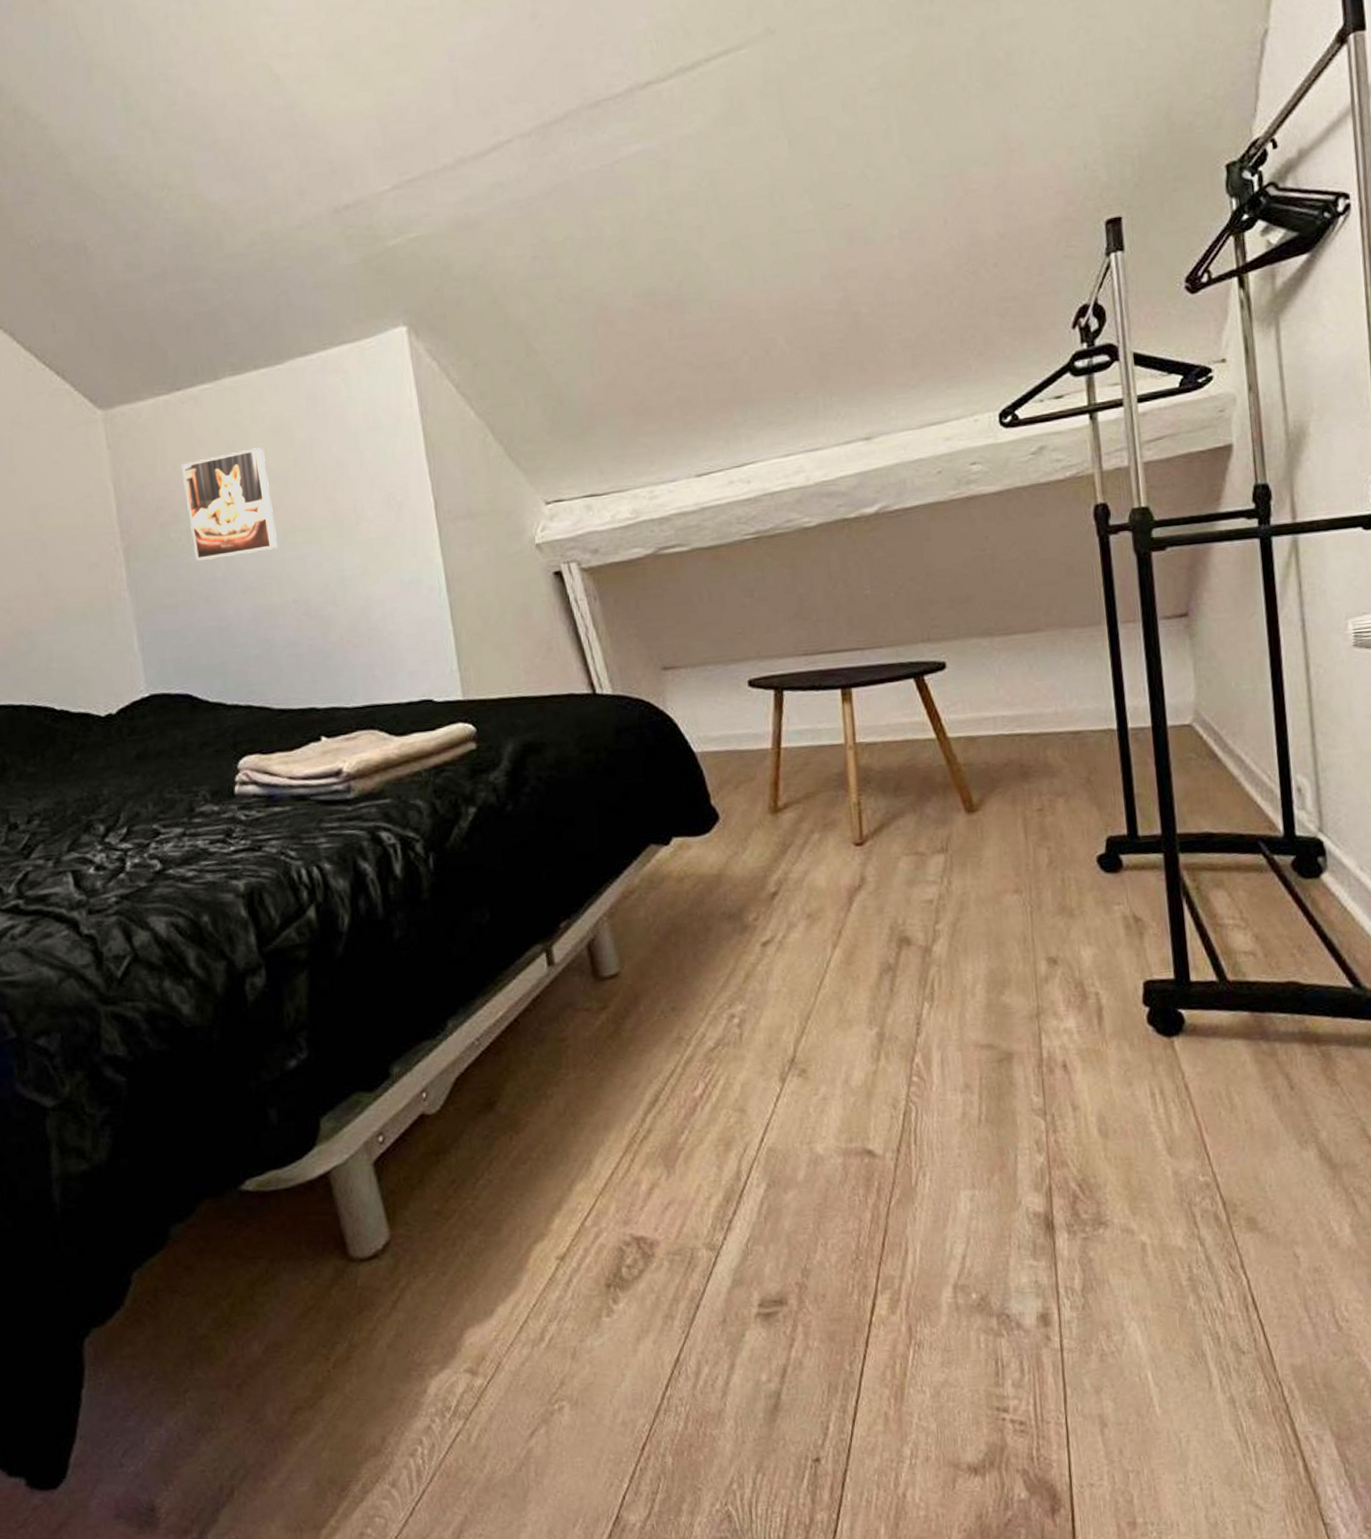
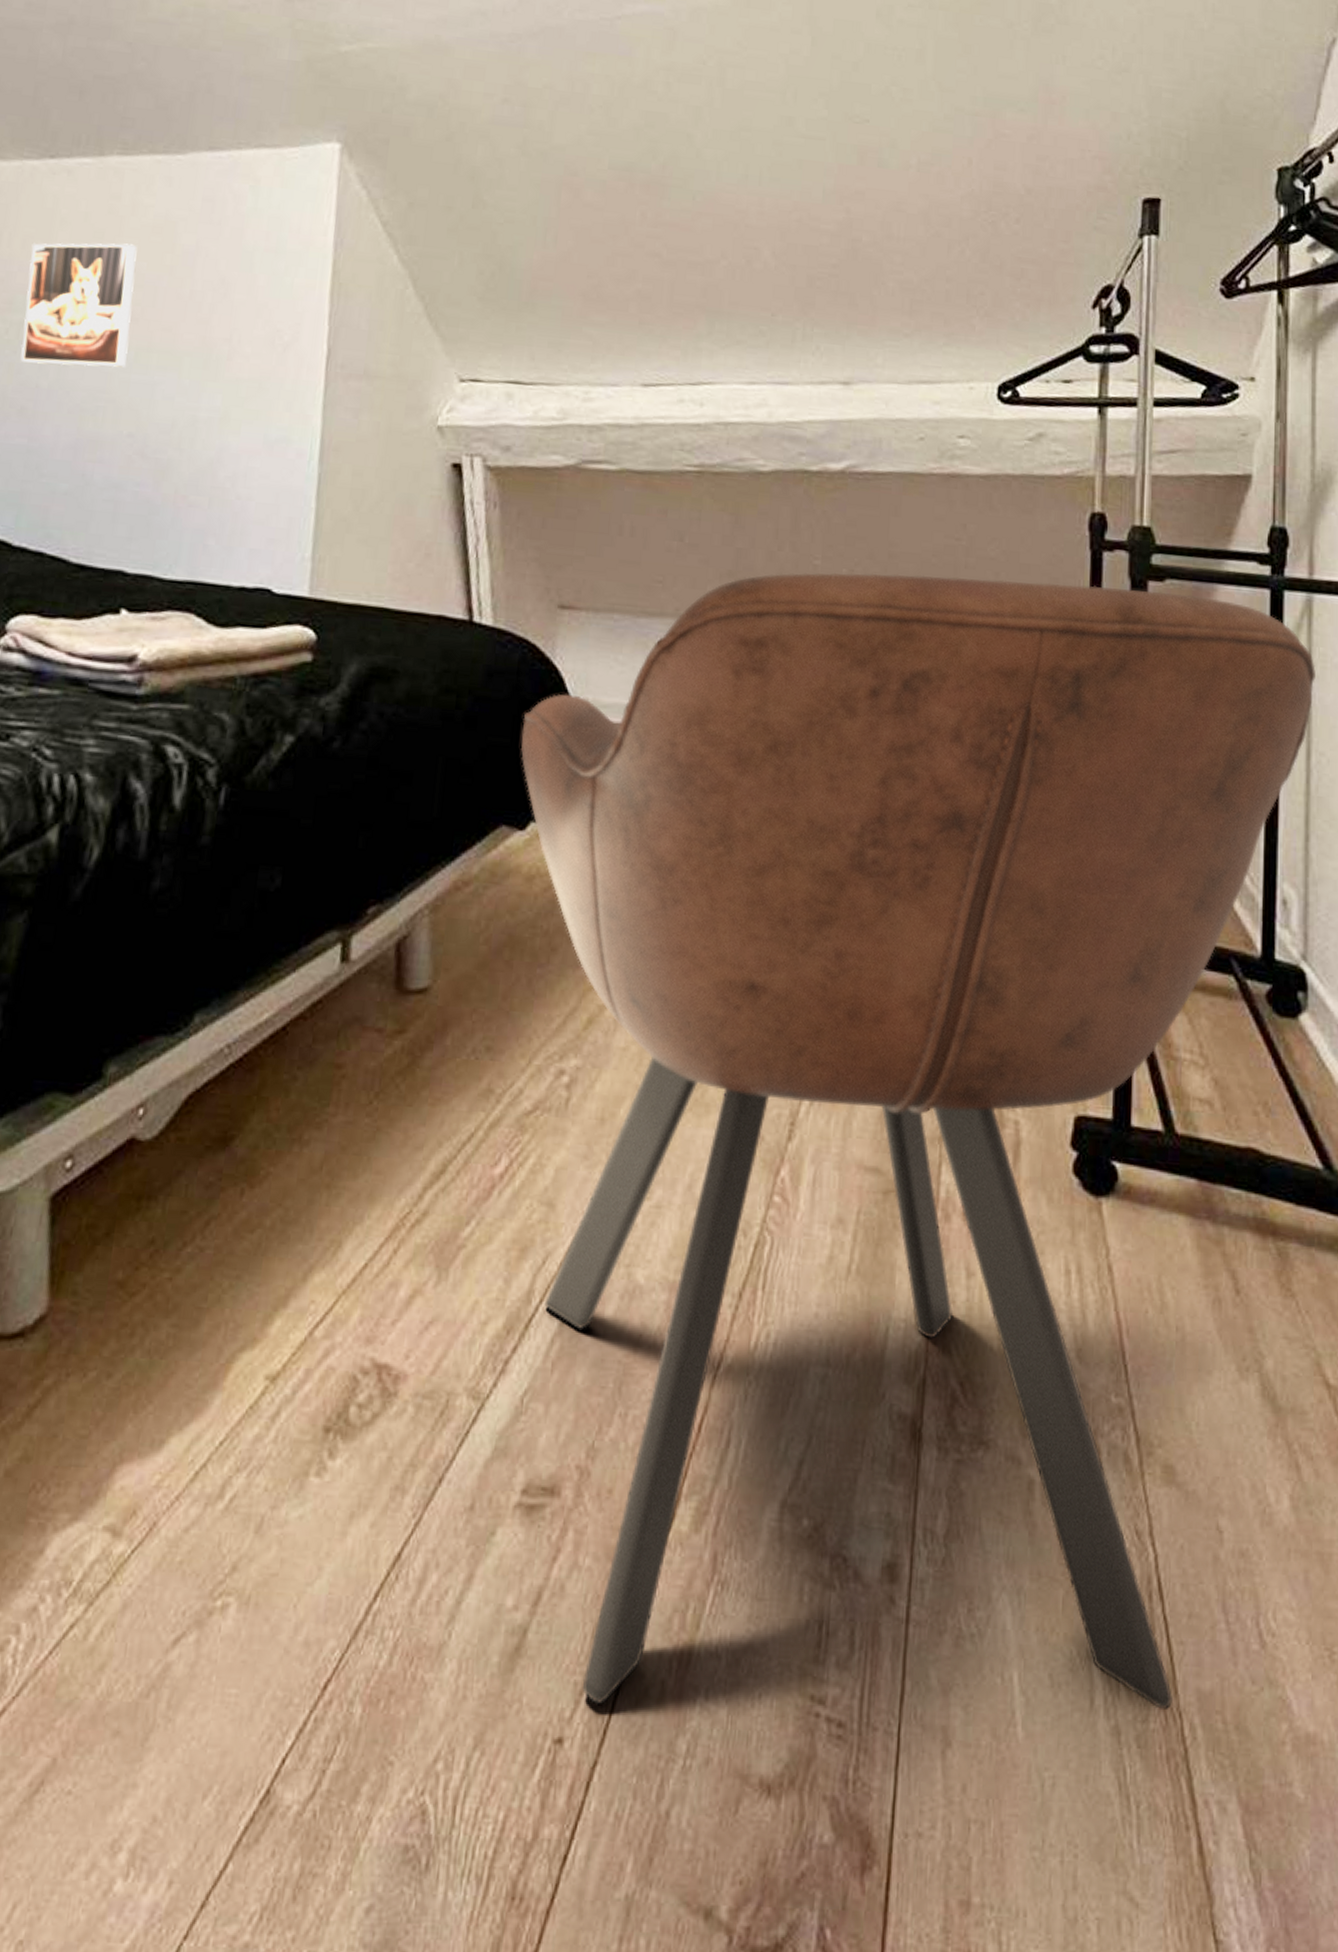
armchair: none [650,555,1307,1434] -> present [521,572,1316,1709]

